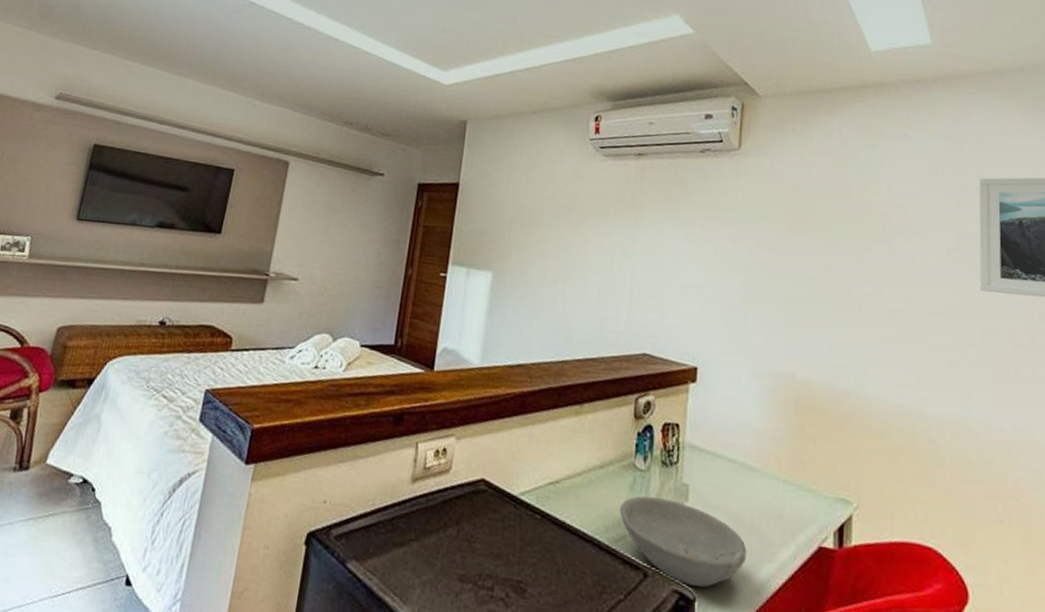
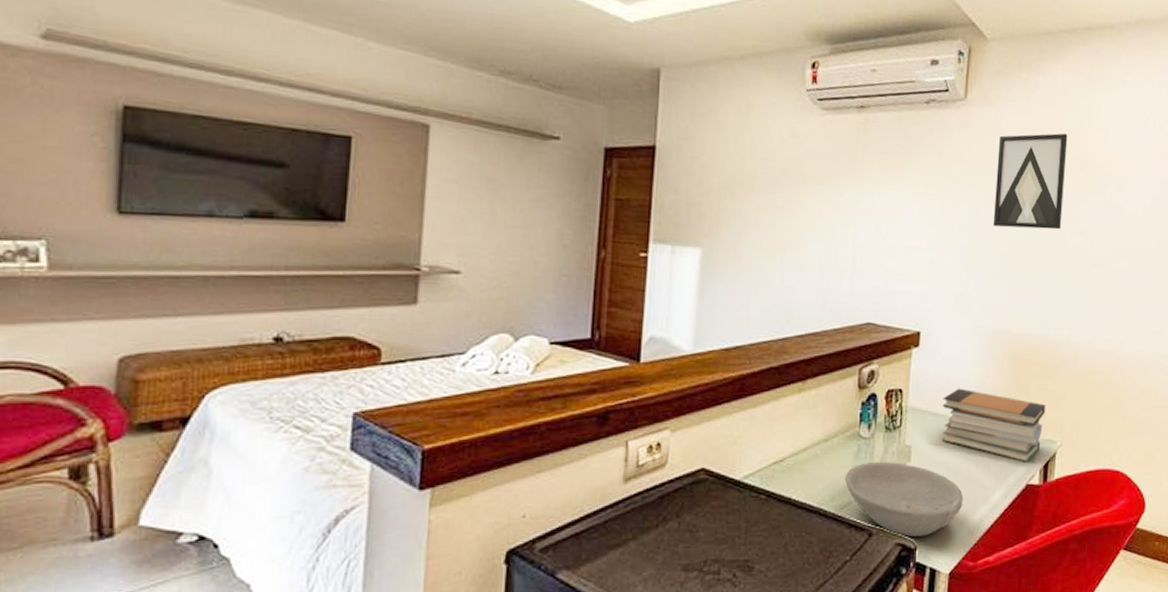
book stack: none [721,429,837,521] -> present [942,388,1046,462]
wall art: none [770,182,848,276] -> present [992,133,1068,230]

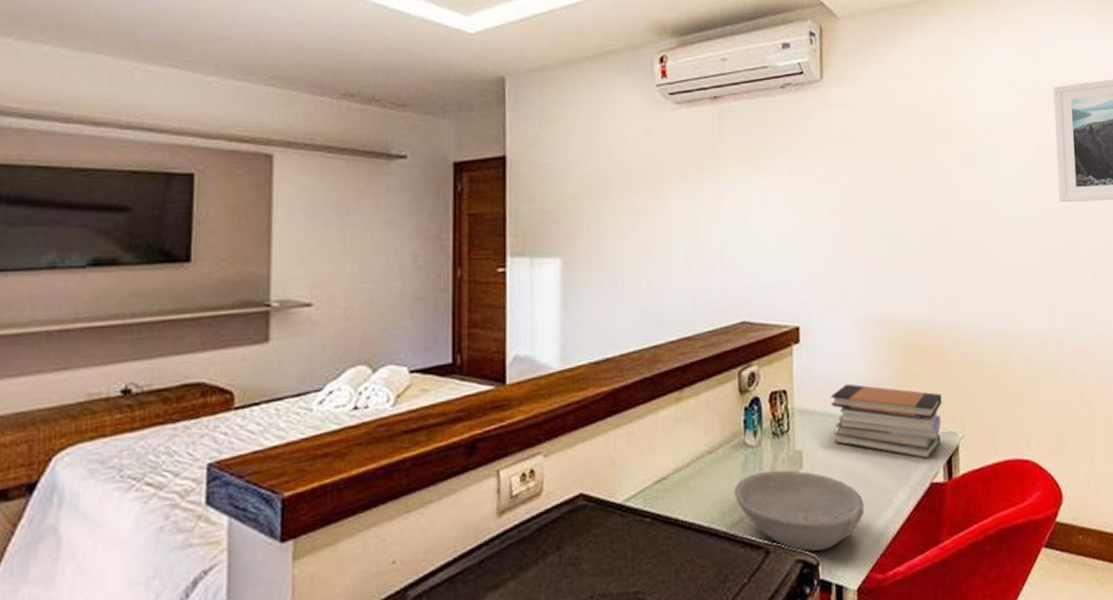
wall art: present [992,133,1068,230] -> none [861,105,937,209]

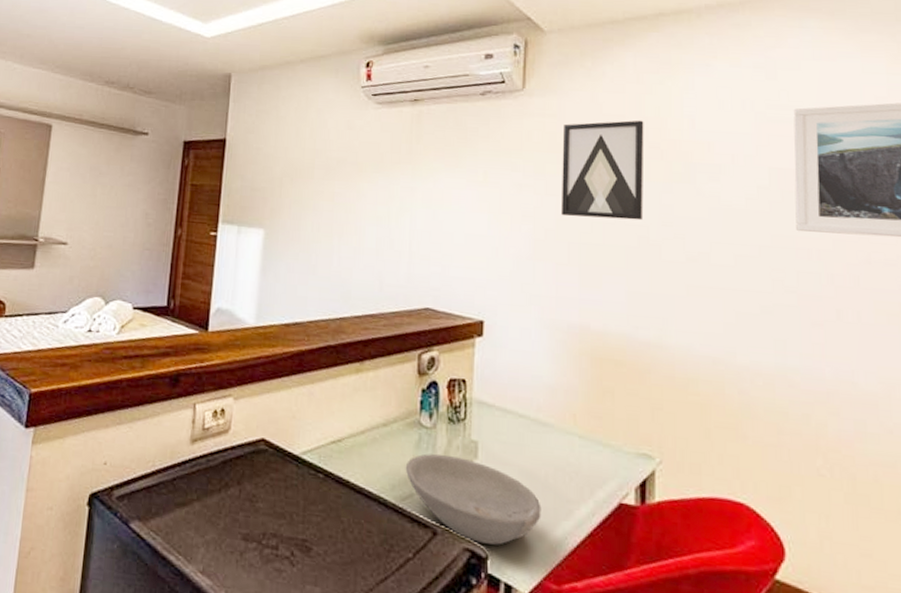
book stack: present [830,383,942,459] -> none [512,384,638,477]
wall art: none [861,105,937,209] -> present [560,120,644,221]

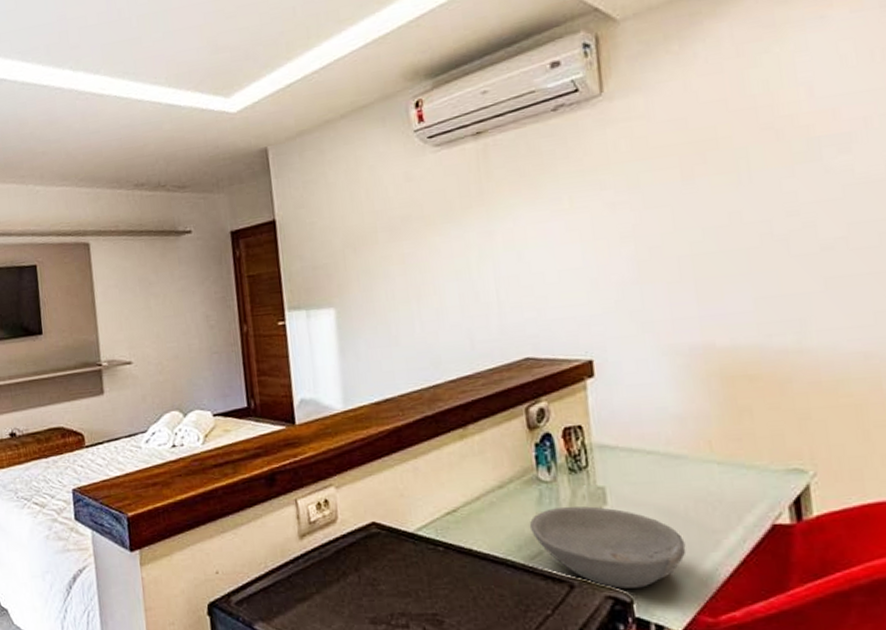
wall art: present [560,120,644,221] -> none [654,99,764,229]

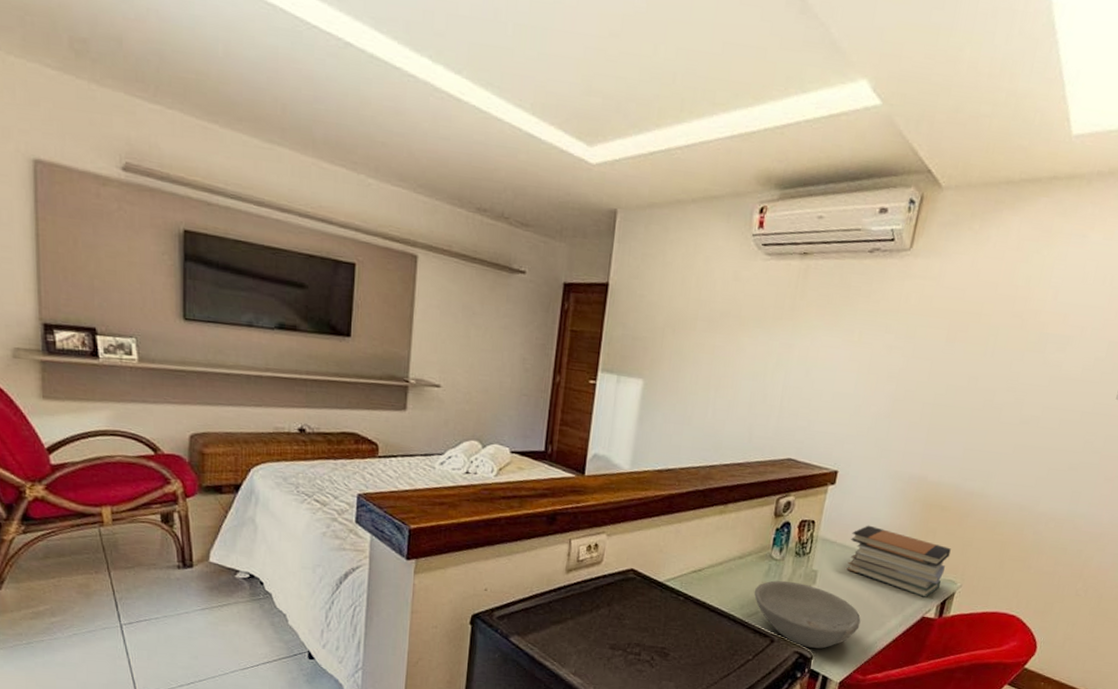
book stack: none [635,417,785,498] -> present [846,525,951,598]

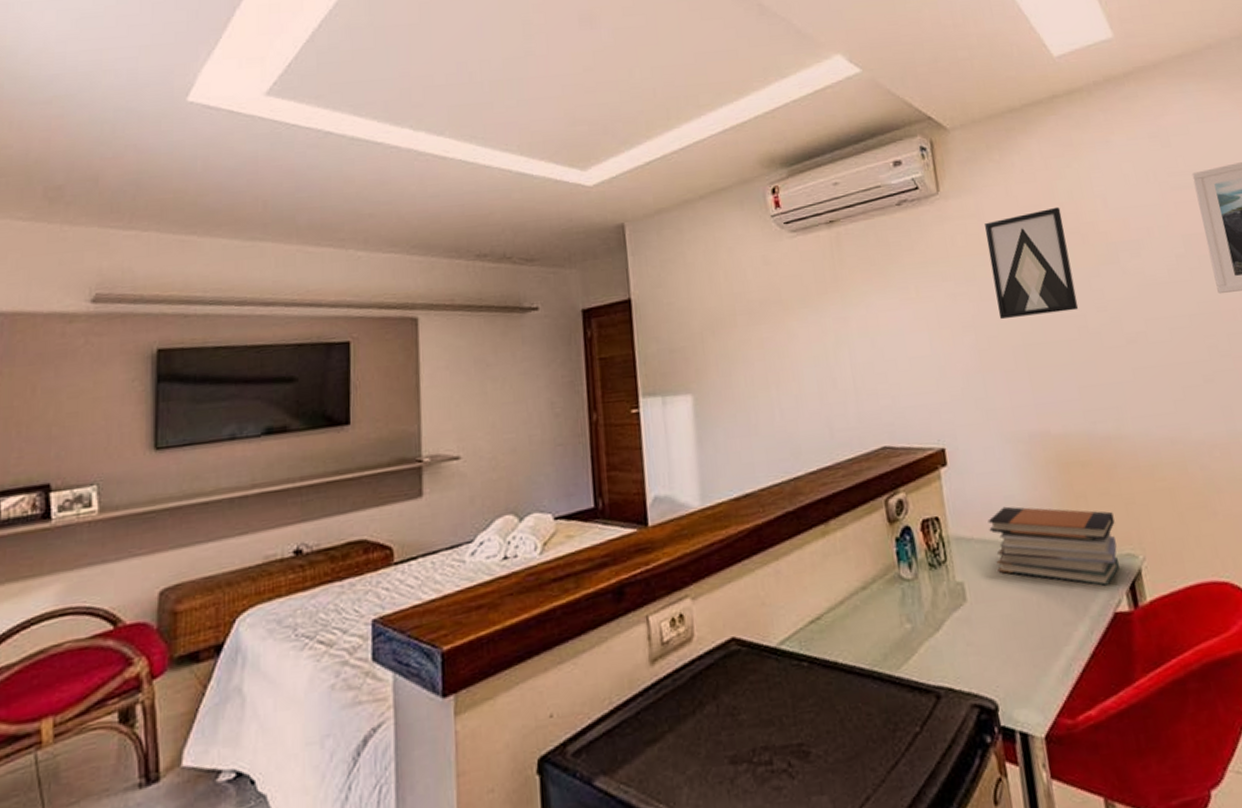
bowl: present [754,580,861,649] -> none [893,604,1042,695]
wall art: none [922,288,1014,385] -> present [985,206,1079,320]

